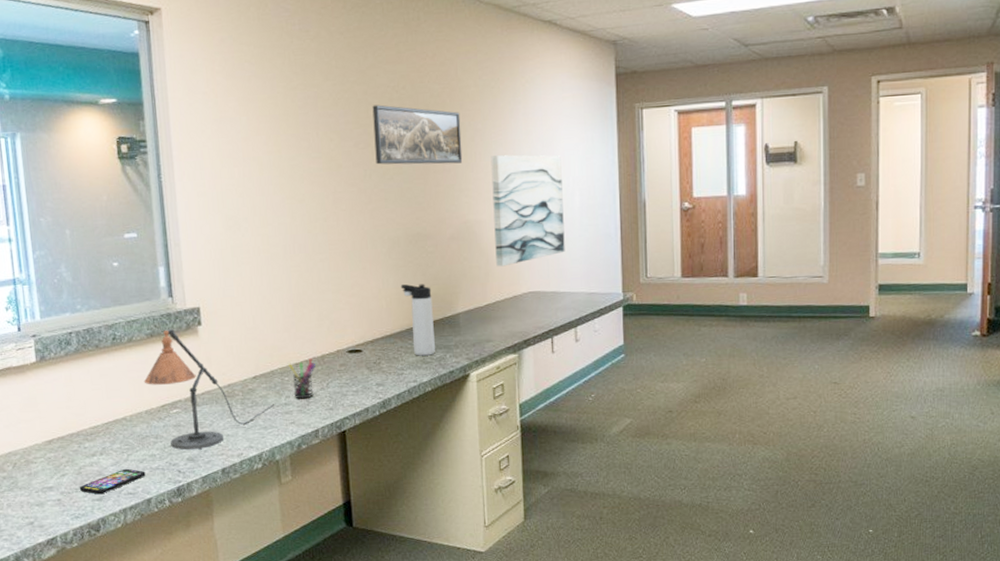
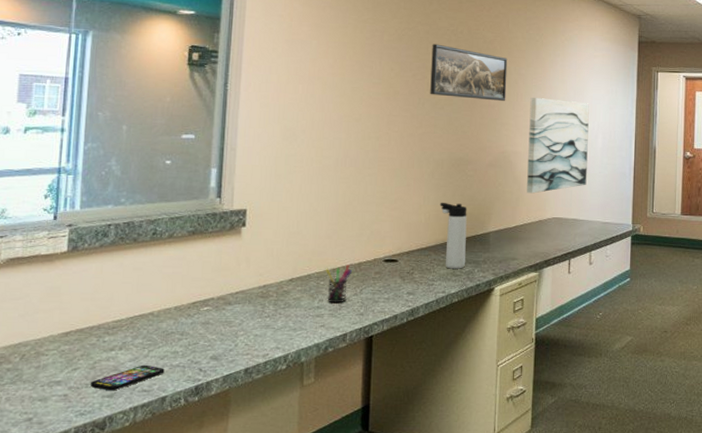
desk lamp: present [144,329,275,451] -> none [178,228,308,349]

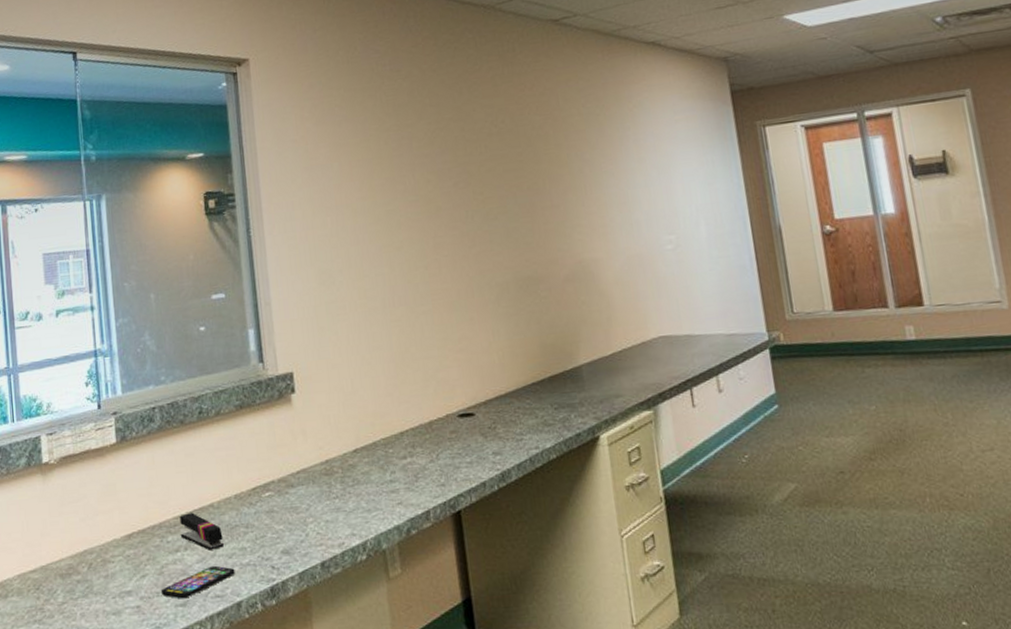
stapler: none [117,318,158,351] -> present [180,512,224,550]
pen holder: present [326,265,352,303] -> none [392,425,423,475]
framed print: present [430,44,508,101] -> none [470,141,572,205]
thermos bottle: present [439,203,467,269] -> none [513,333,558,418]
wall art: present [527,98,589,194] -> none [602,182,696,310]

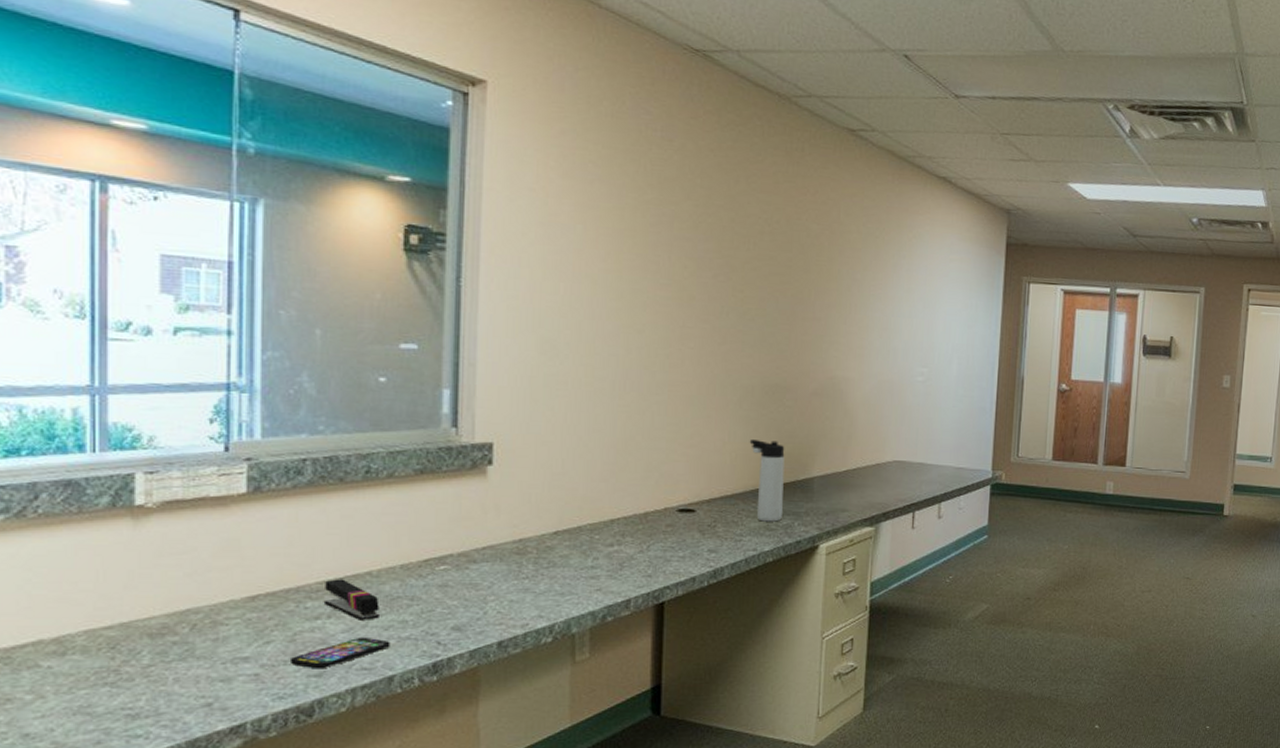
thermos bottle: none [513,333,558,418] -> present [749,440,785,522]

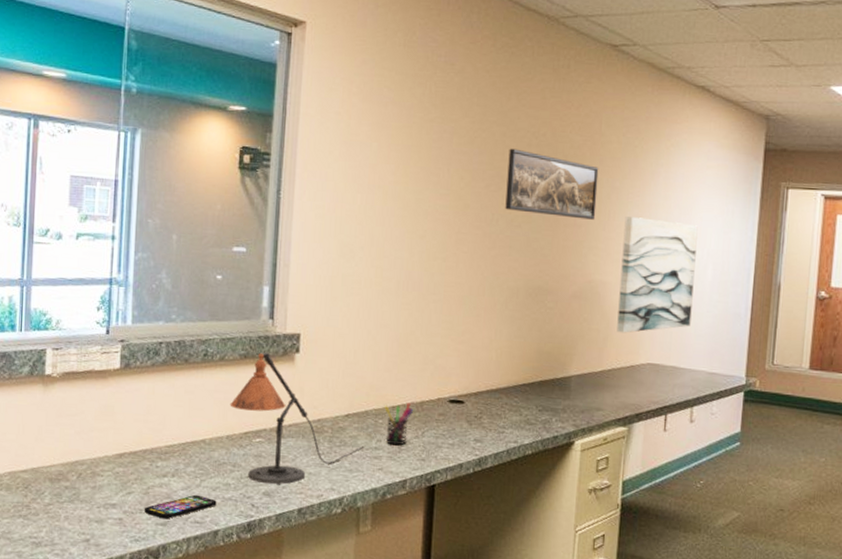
stapler: present [323,579,380,620] -> none [169,444,210,481]
desk lamp: none [403,466,578,617] -> present [230,352,365,485]
pen holder: none [602,515,636,562] -> present [385,403,413,446]
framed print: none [736,235,838,313] -> present [505,148,599,220]
thermos bottle: present [749,440,785,522] -> none [513,338,546,417]
wall art: none [861,310,942,431] -> present [617,217,698,333]

